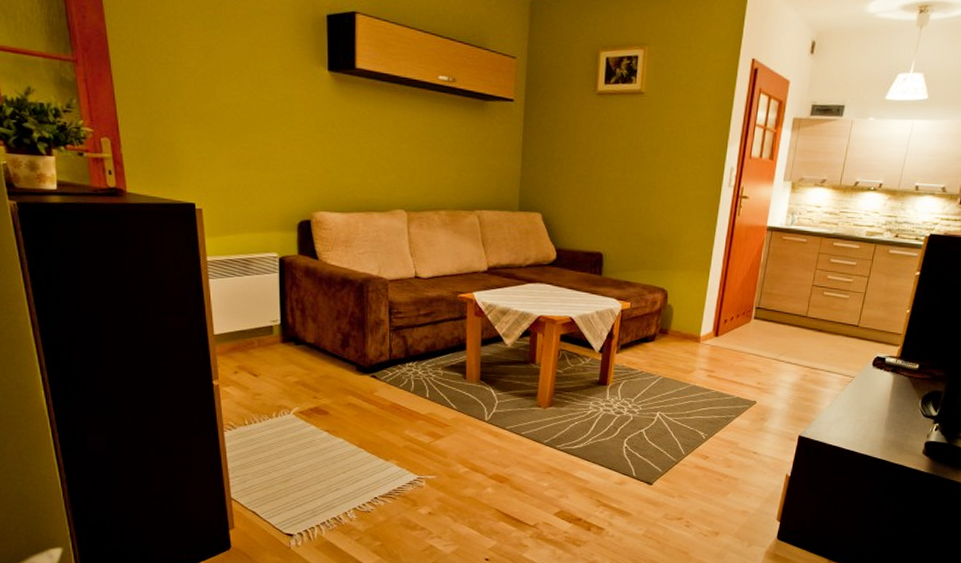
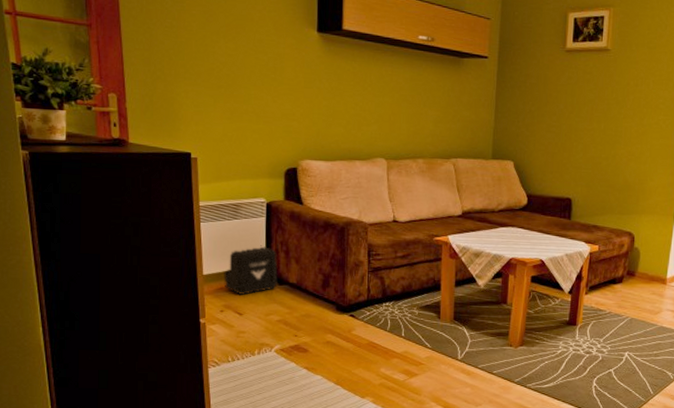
air purifier: none [236,303,294,355] -> present [224,245,278,295]

